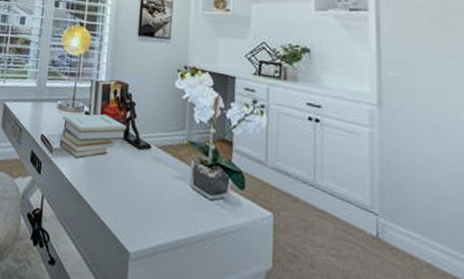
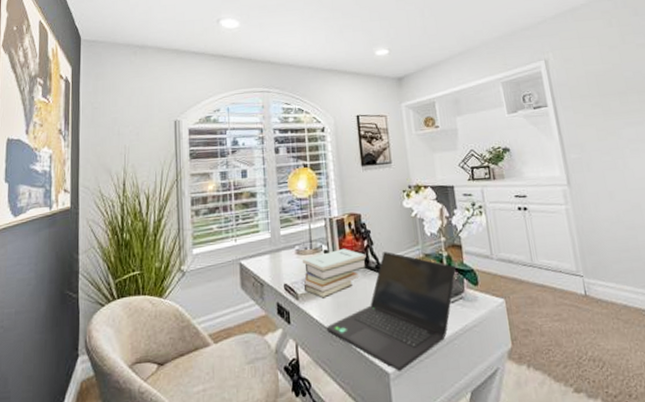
laptop: none [73,128,223,254] -> present [326,251,457,371]

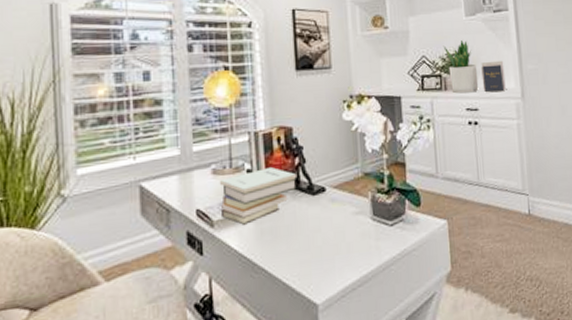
laptop: present [326,251,457,371] -> none [246,170,398,302]
planter: none [489,135,525,182] -> present [443,40,479,94]
books: none [525,151,552,181] -> present [481,60,506,93]

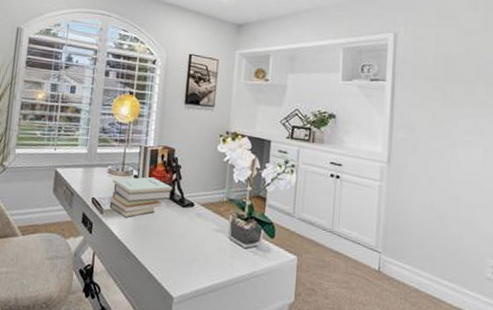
planter: present [443,40,479,94] -> none [316,101,347,149]
books: present [481,60,506,93] -> none [349,124,374,154]

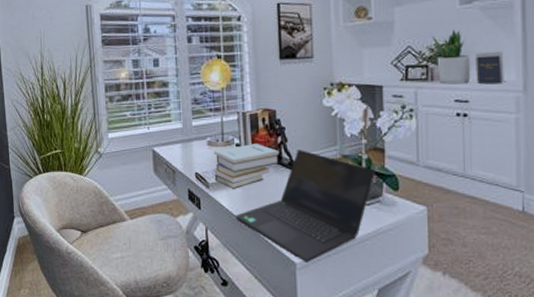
laptop: none [123,188,257,298] -> present [235,150,376,262]
planter: none [316,101,347,149] -> present [431,30,471,85]
books: none [349,124,374,154] -> present [475,51,504,85]

